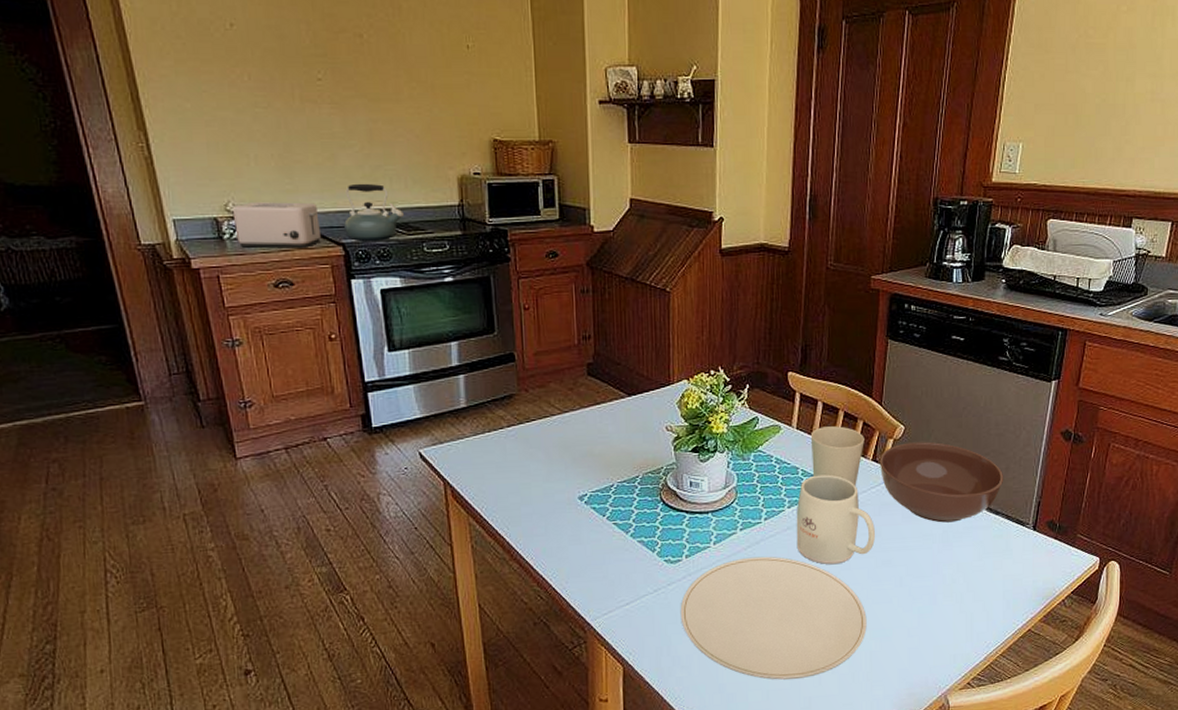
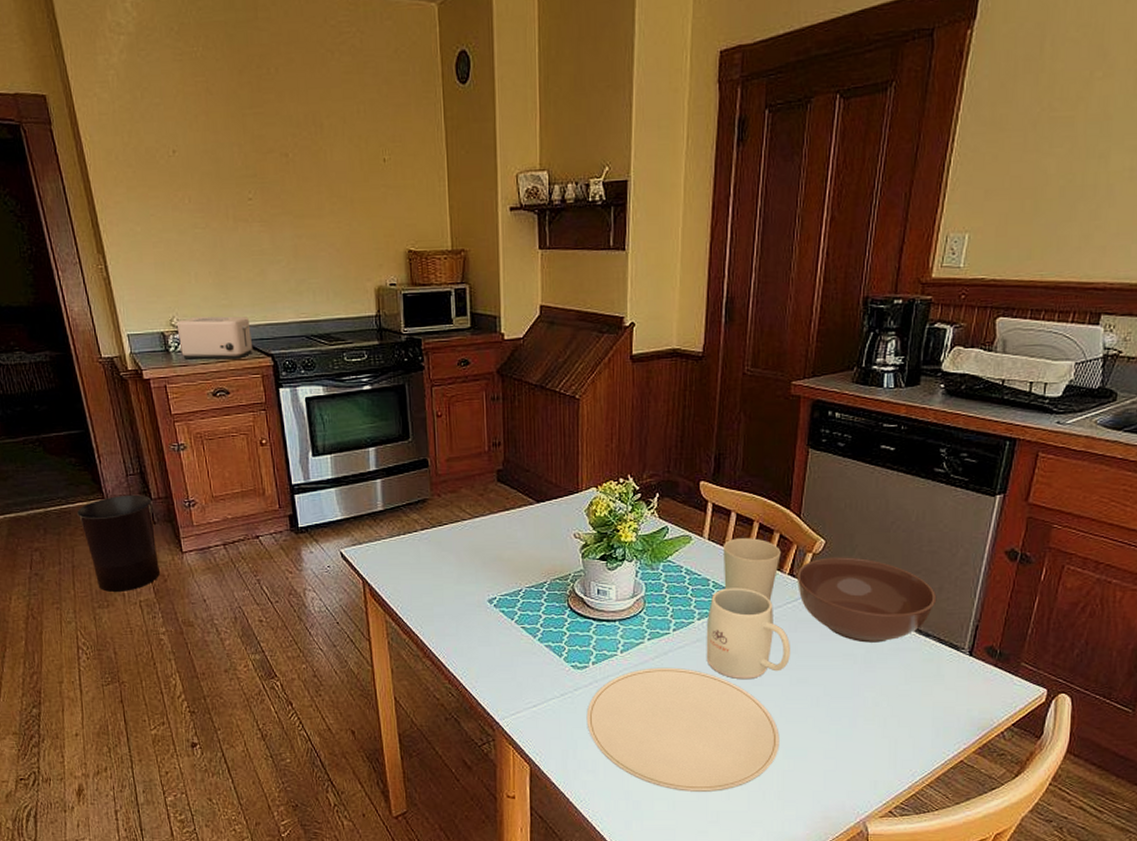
waste bin: none [107,396,209,506] -> present [77,494,160,592]
kettle: present [344,183,404,242] -> none [273,296,326,353]

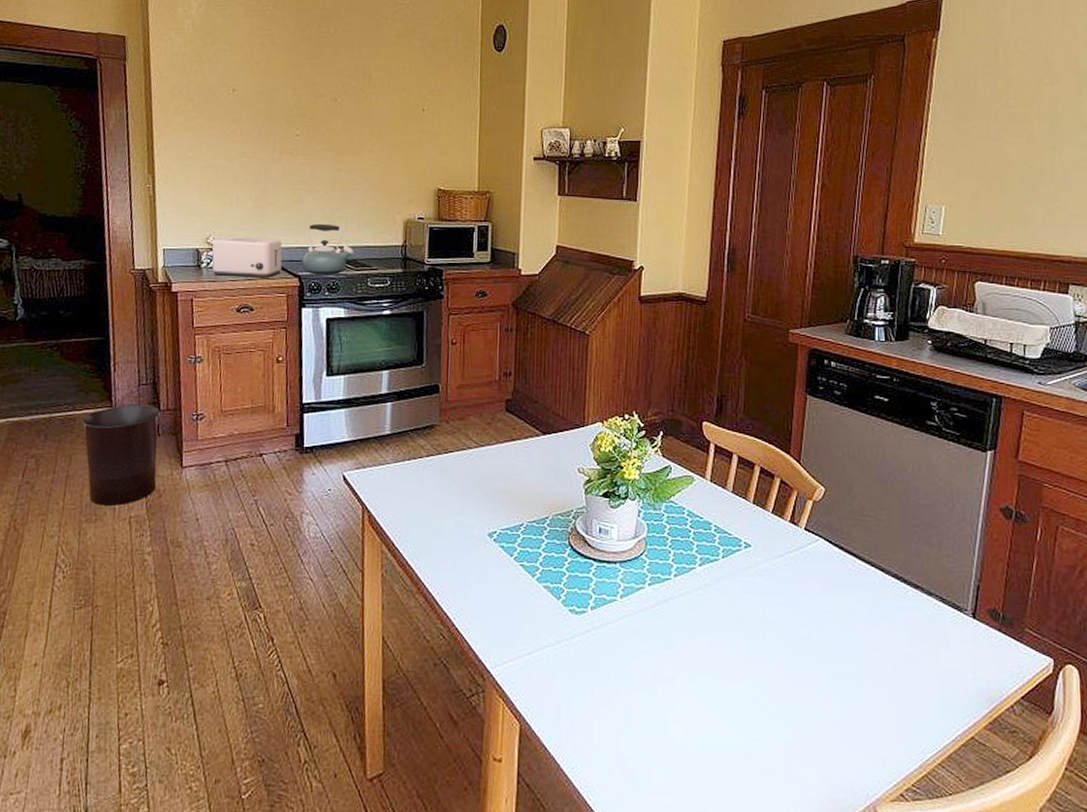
kettle: none [273,296,326,353] -> present [302,223,354,276]
plate: present [586,667,780,792] -> none [582,616,783,763]
mug: present [706,587,791,680] -> none [707,533,794,634]
dixie cup: present [723,538,781,601] -> none [724,481,782,549]
bowl: present [796,557,937,643] -> none [797,506,937,599]

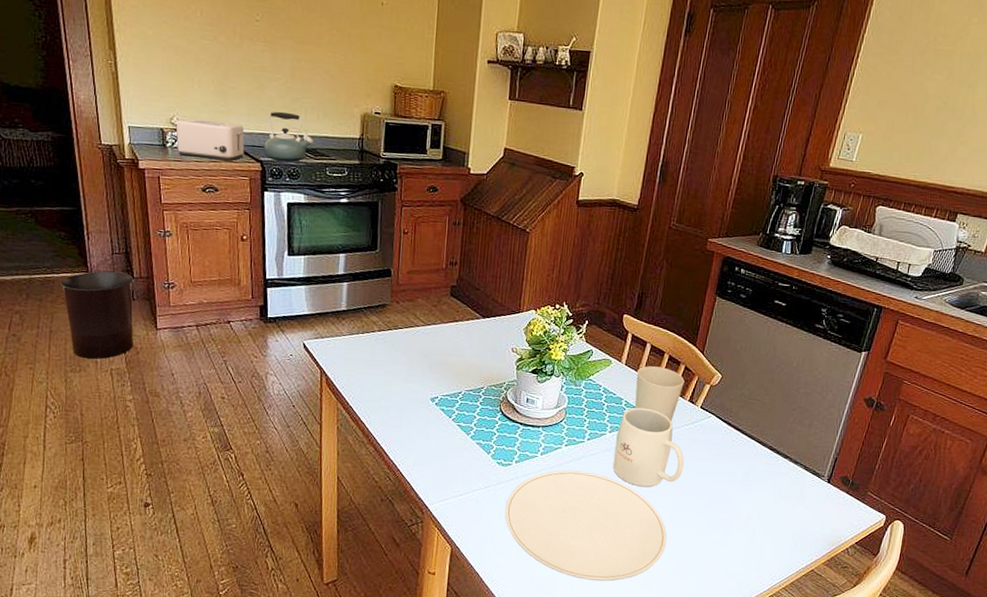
plate: none [582,616,783,763] -> present [505,470,667,581]
mug: none [707,533,794,634] -> present [612,407,684,488]
dixie cup: none [724,481,782,549] -> present [634,366,685,422]

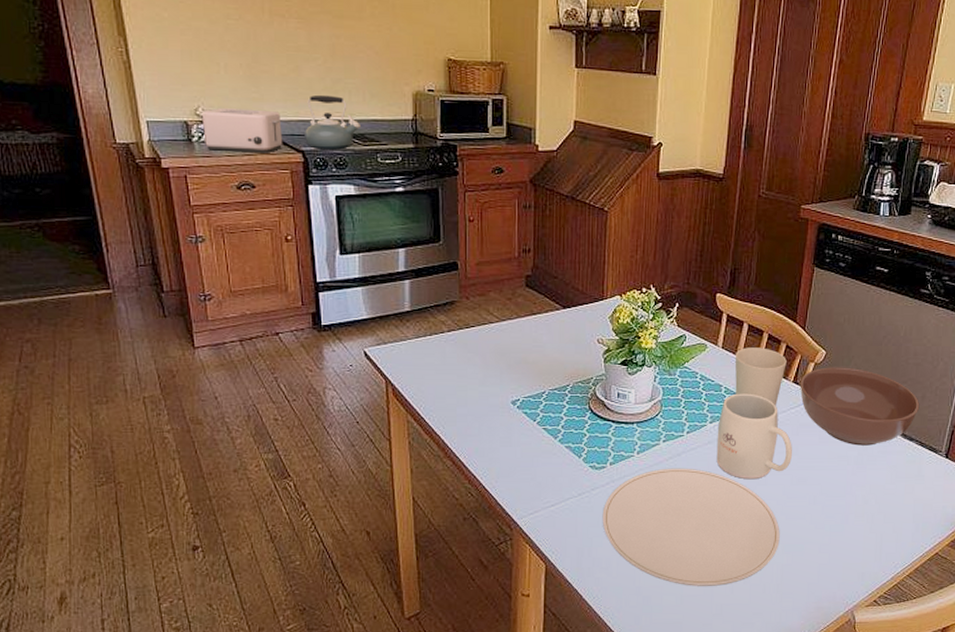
waste bin: present [61,271,134,359] -> none [78,286,168,387]
bowl: none [695,389,807,466] -> present [799,367,920,446]

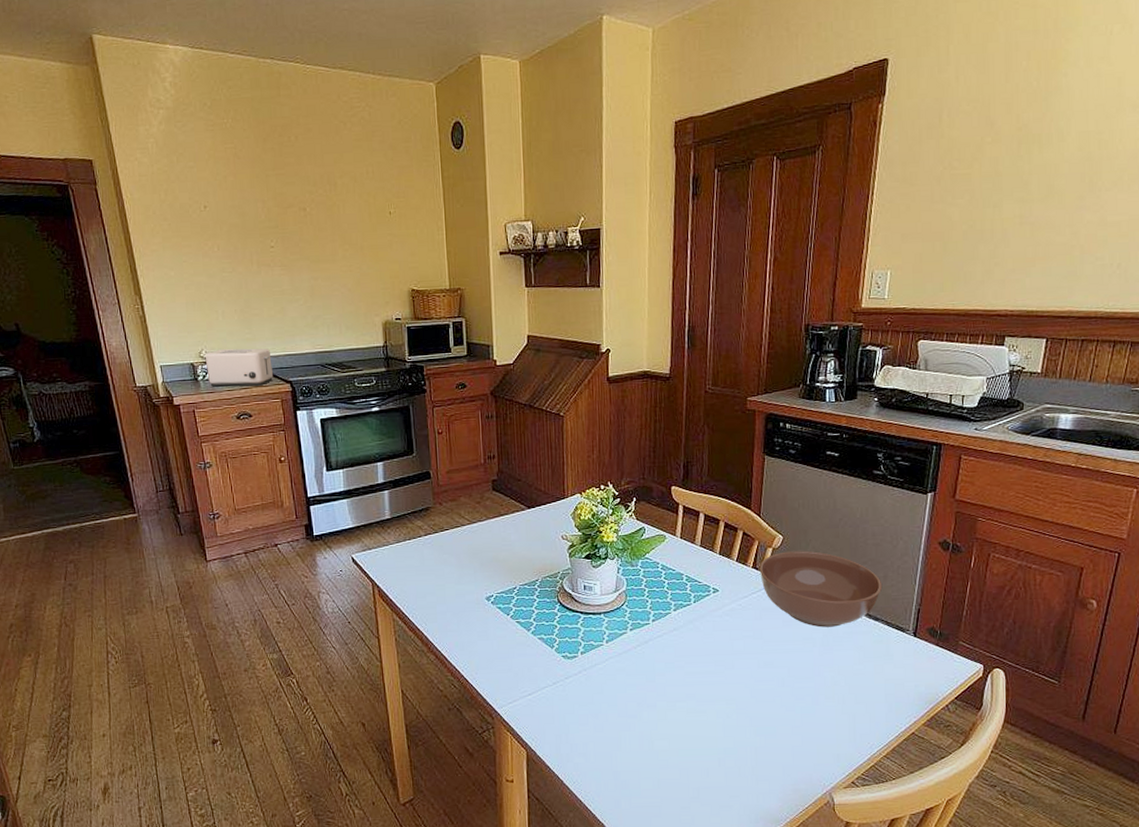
kettle: present [305,94,360,151] -> none [291,330,339,380]
plate: present [602,468,780,586] -> none [577,655,751,770]
mug: present [716,393,793,480] -> none [681,580,758,664]
dixie cup: present [735,347,787,406] -> none [693,536,745,592]

